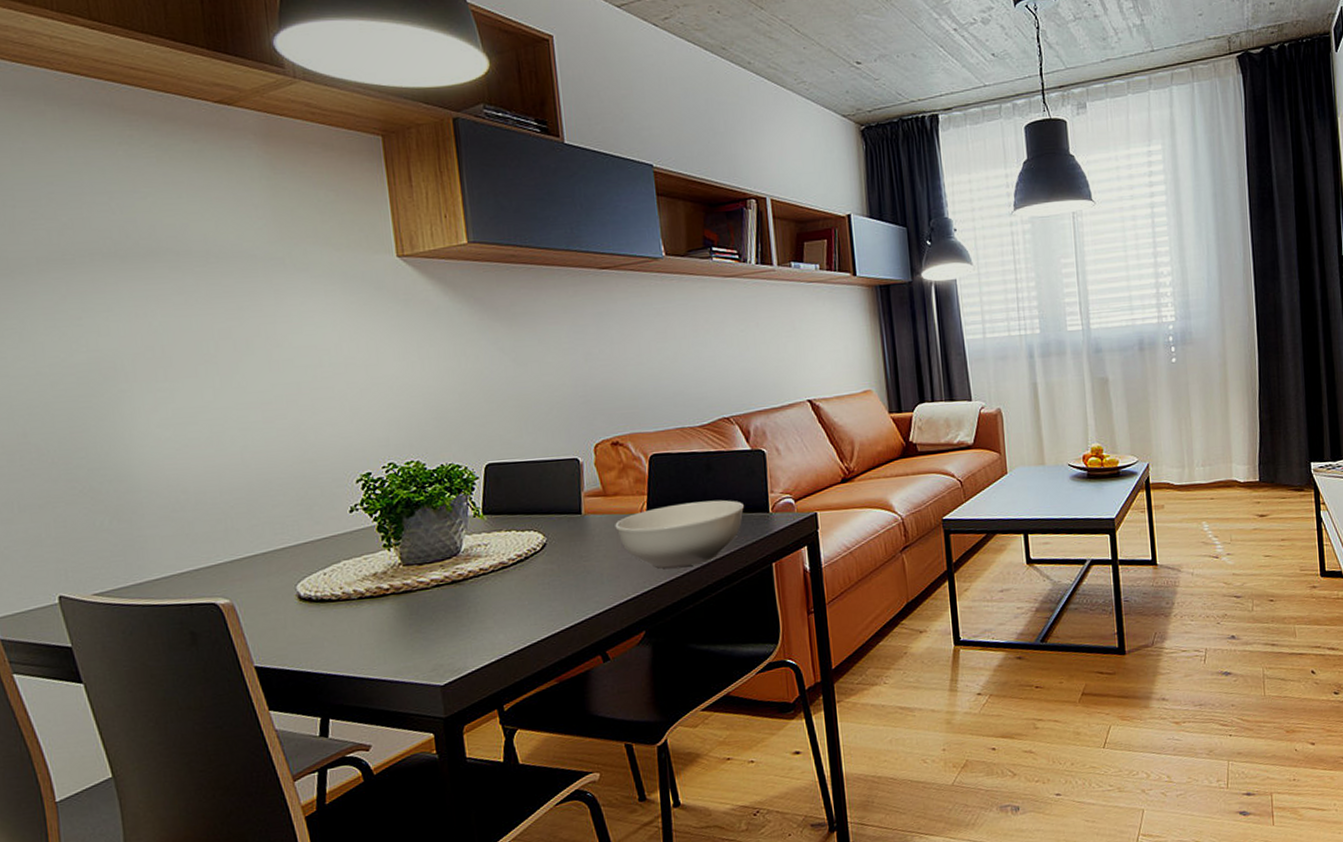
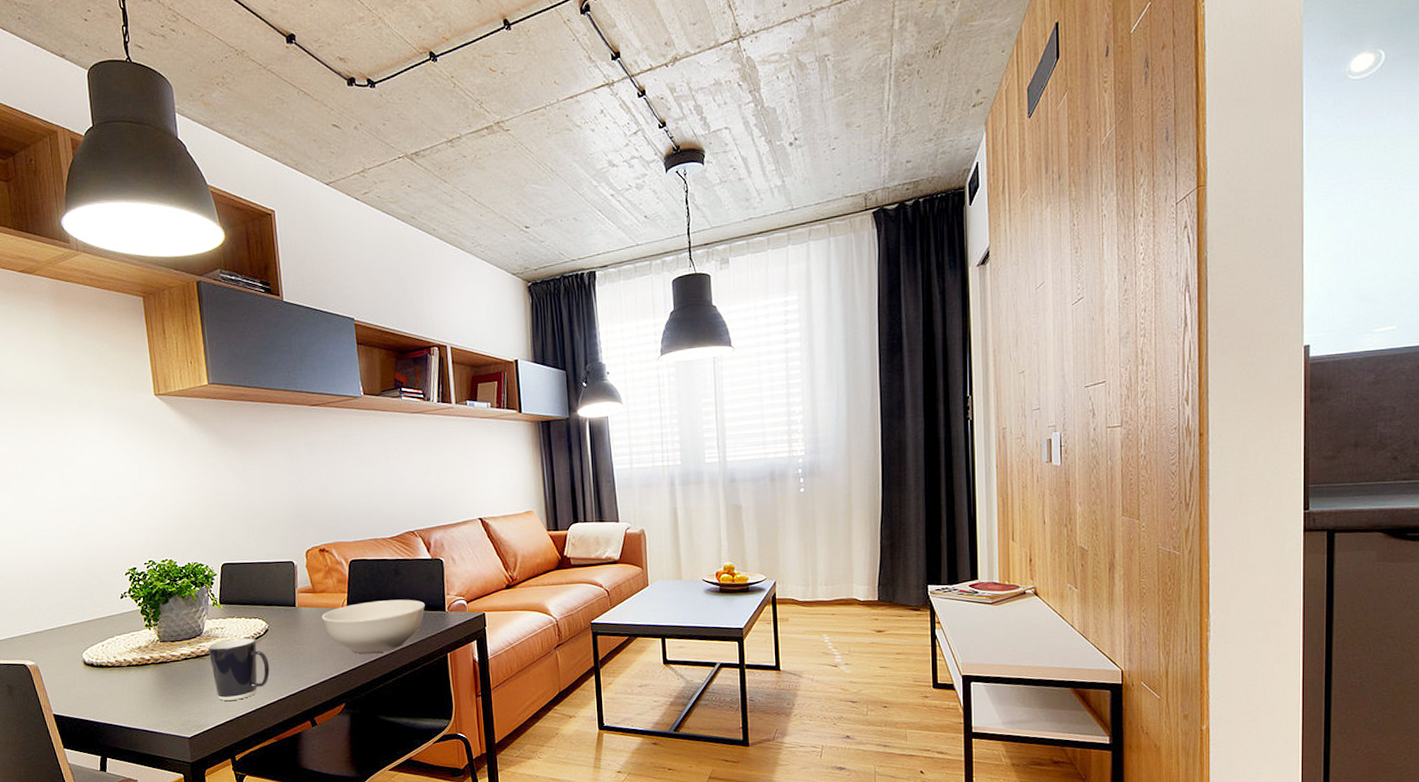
mug: none [467,555,548,637] -> present [208,637,270,701]

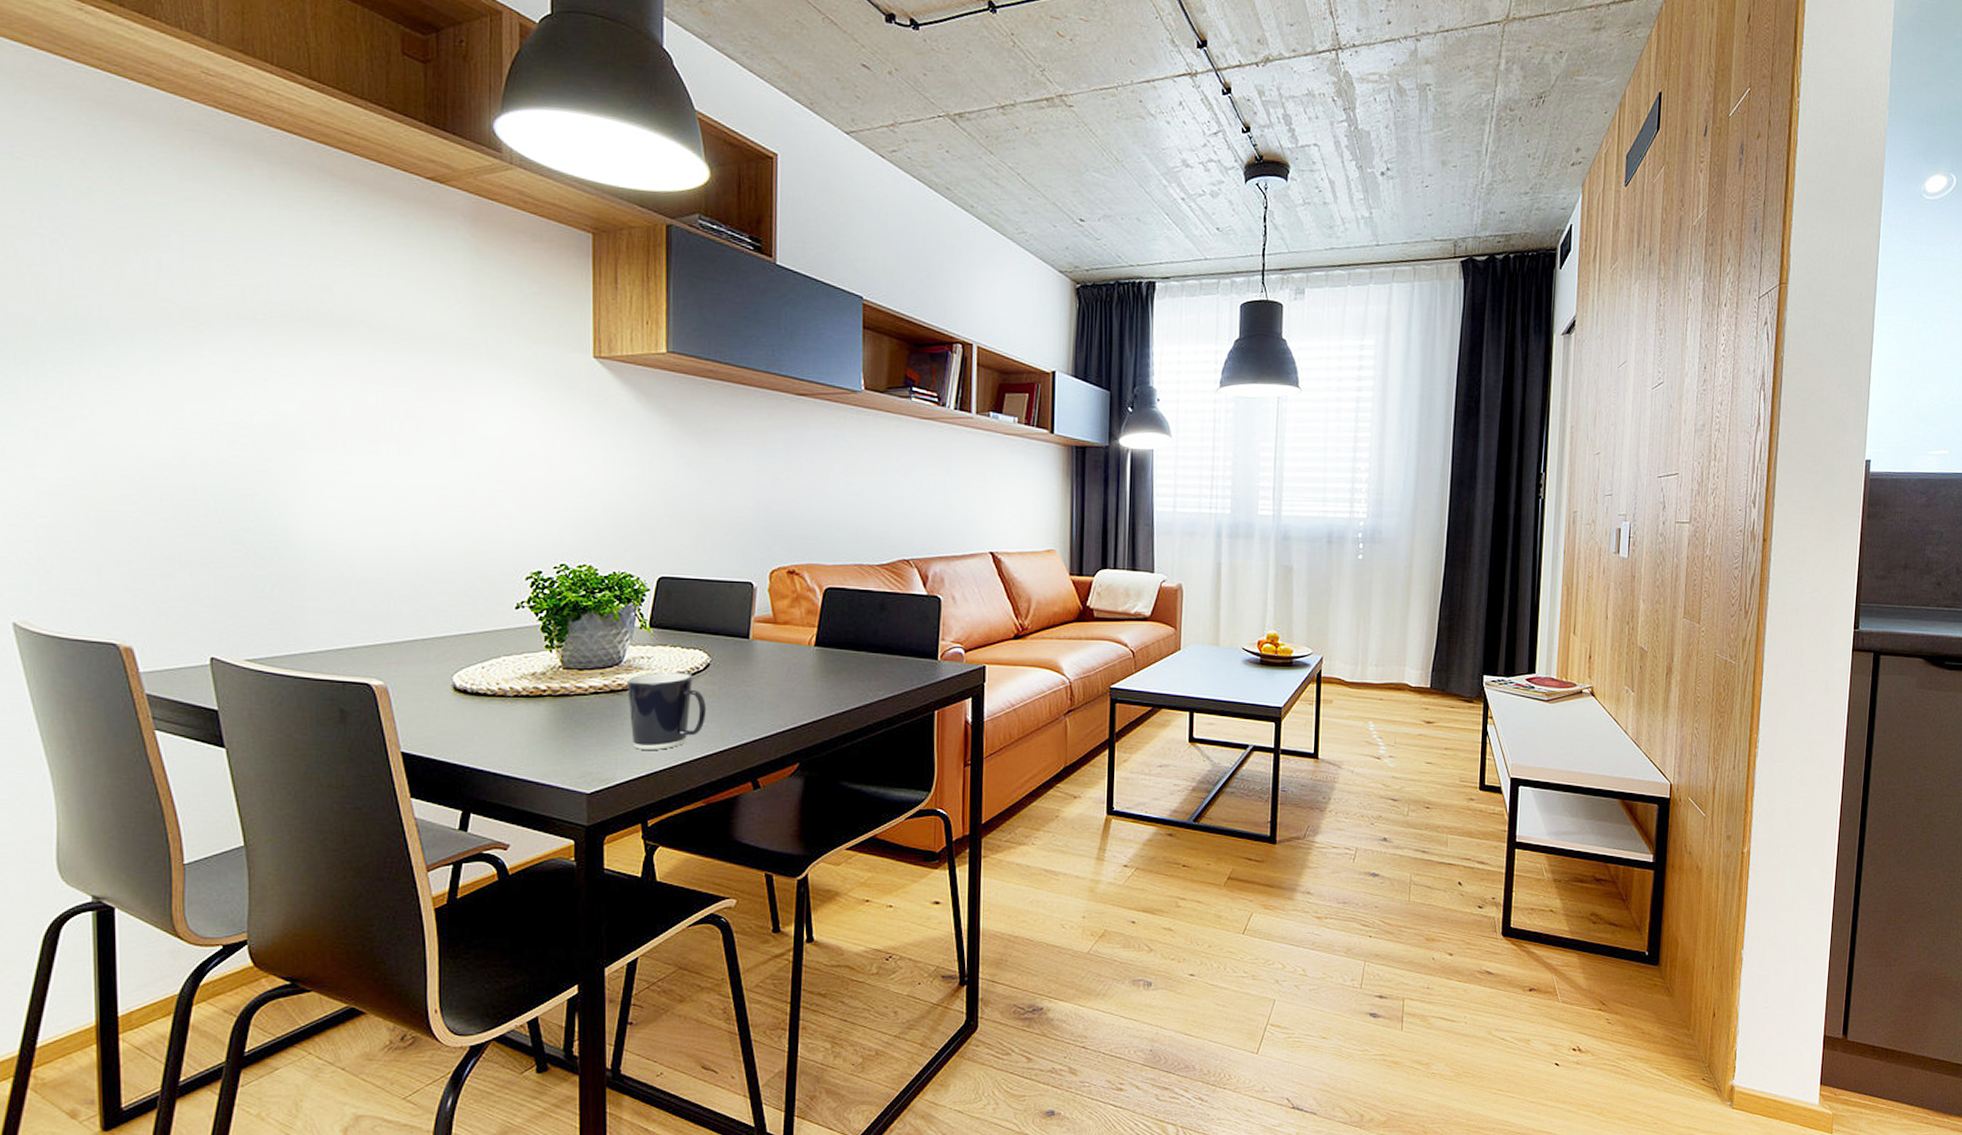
bowl: present [322,599,425,654] -> none [781,640,913,705]

